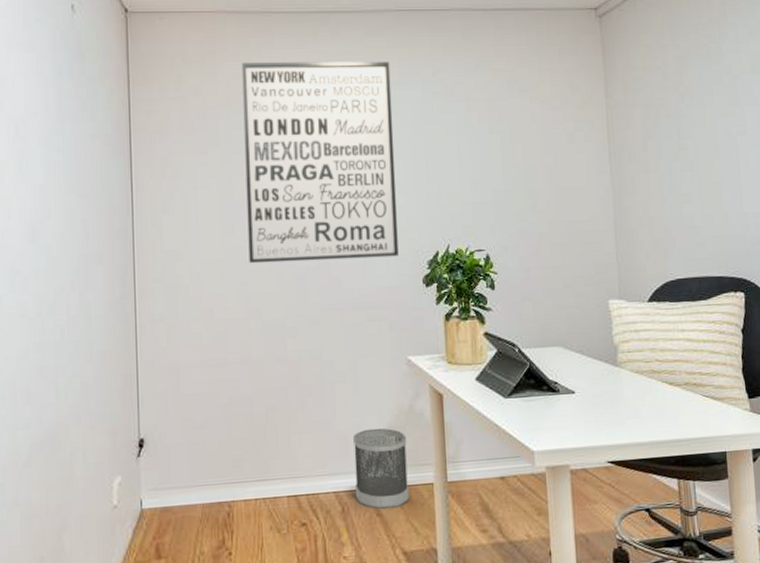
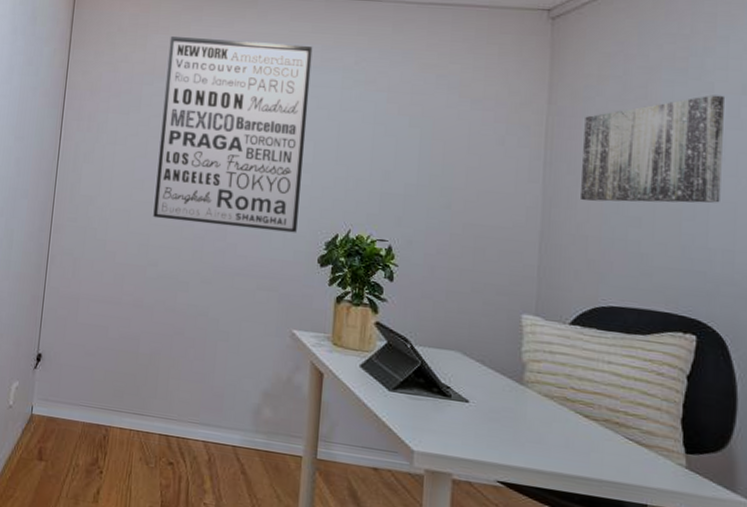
wastebasket: present [353,428,410,510] -> none [222,390,281,471]
wall art: none [637,76,747,184] -> present [581,95,724,203]

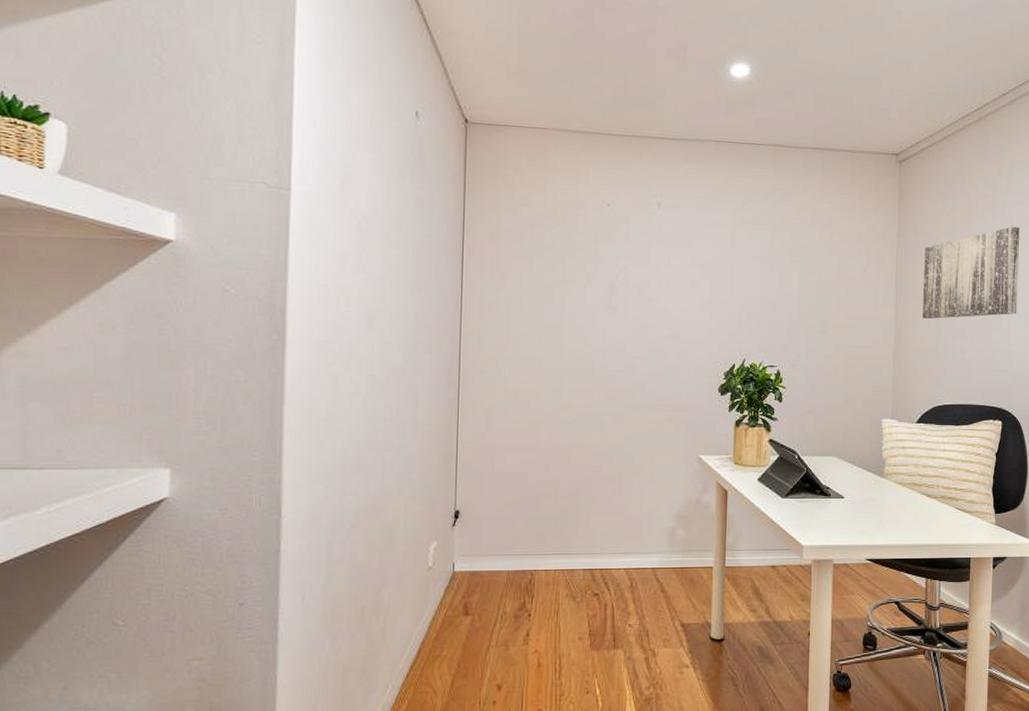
wall art: present [153,36,313,233] -> none [564,179,705,366]

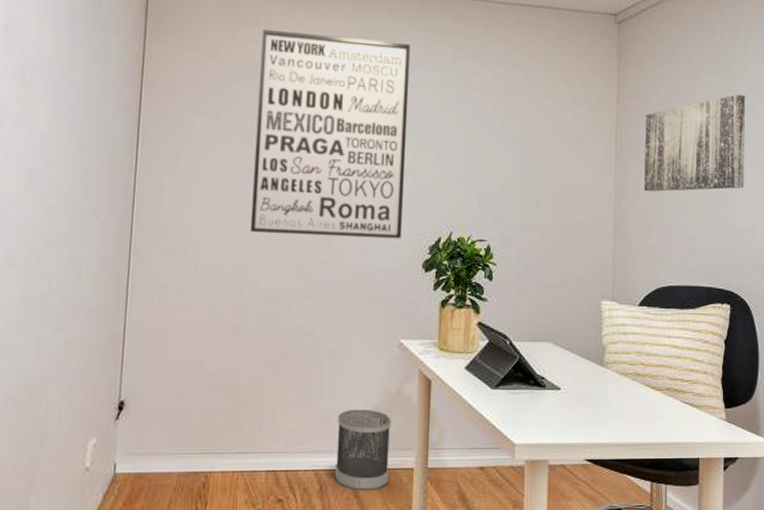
wall art: none [564,179,705,366] -> present [250,30,411,239]
wastebasket: none [643,516,693,587] -> present [334,409,392,492]

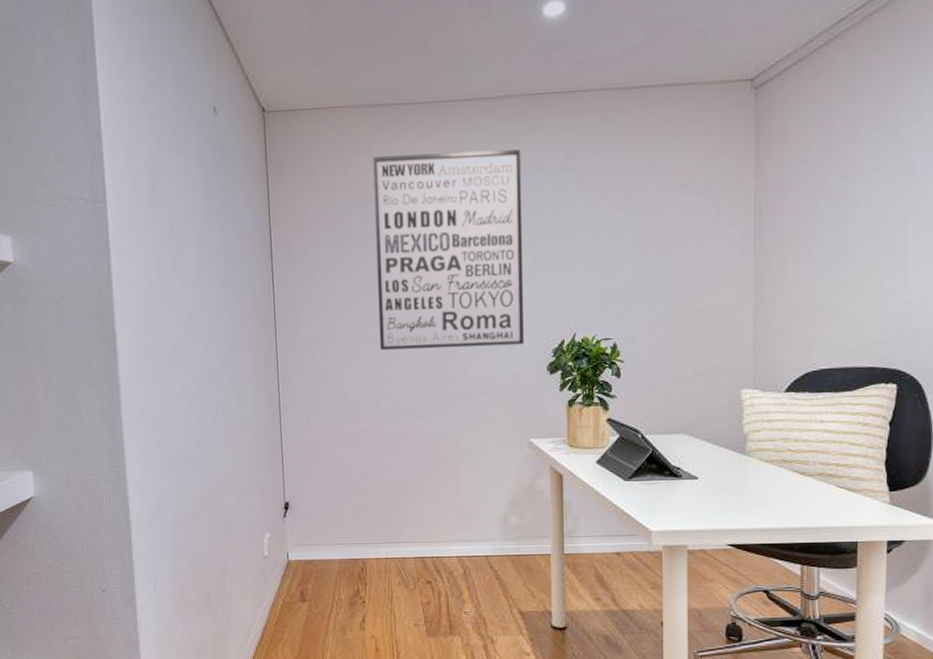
wastebasket: present [334,409,392,492] -> none [476,502,528,575]
wall art: present [644,94,745,192] -> none [790,148,919,271]

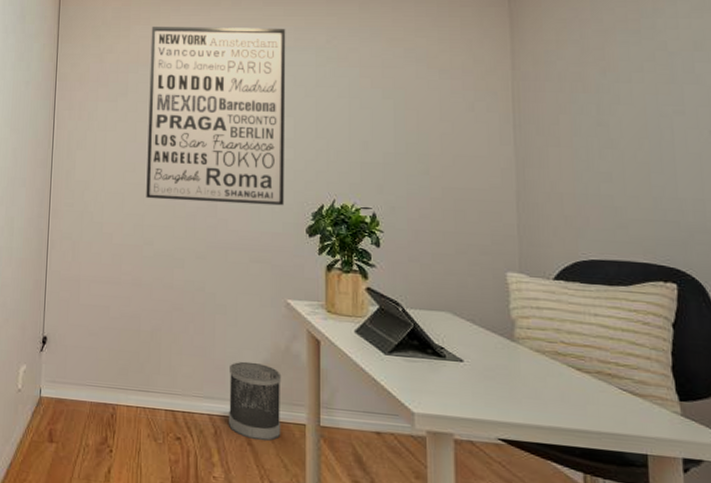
wastebasket: none [476,502,528,575] -> present [228,361,282,442]

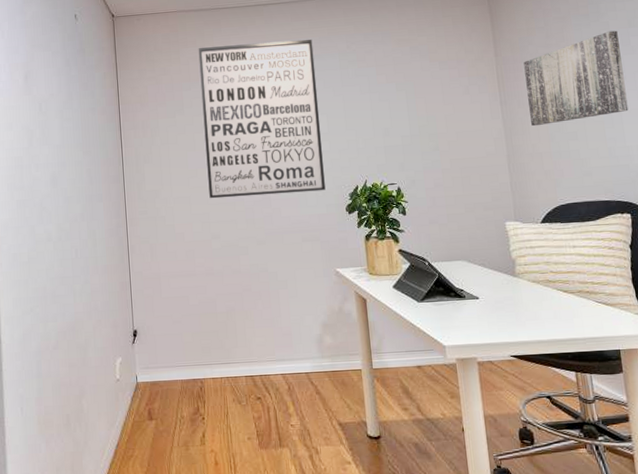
wastebasket: present [228,361,282,442] -> none [295,325,343,389]
wall art: none [548,53,685,159] -> present [523,30,629,126]

